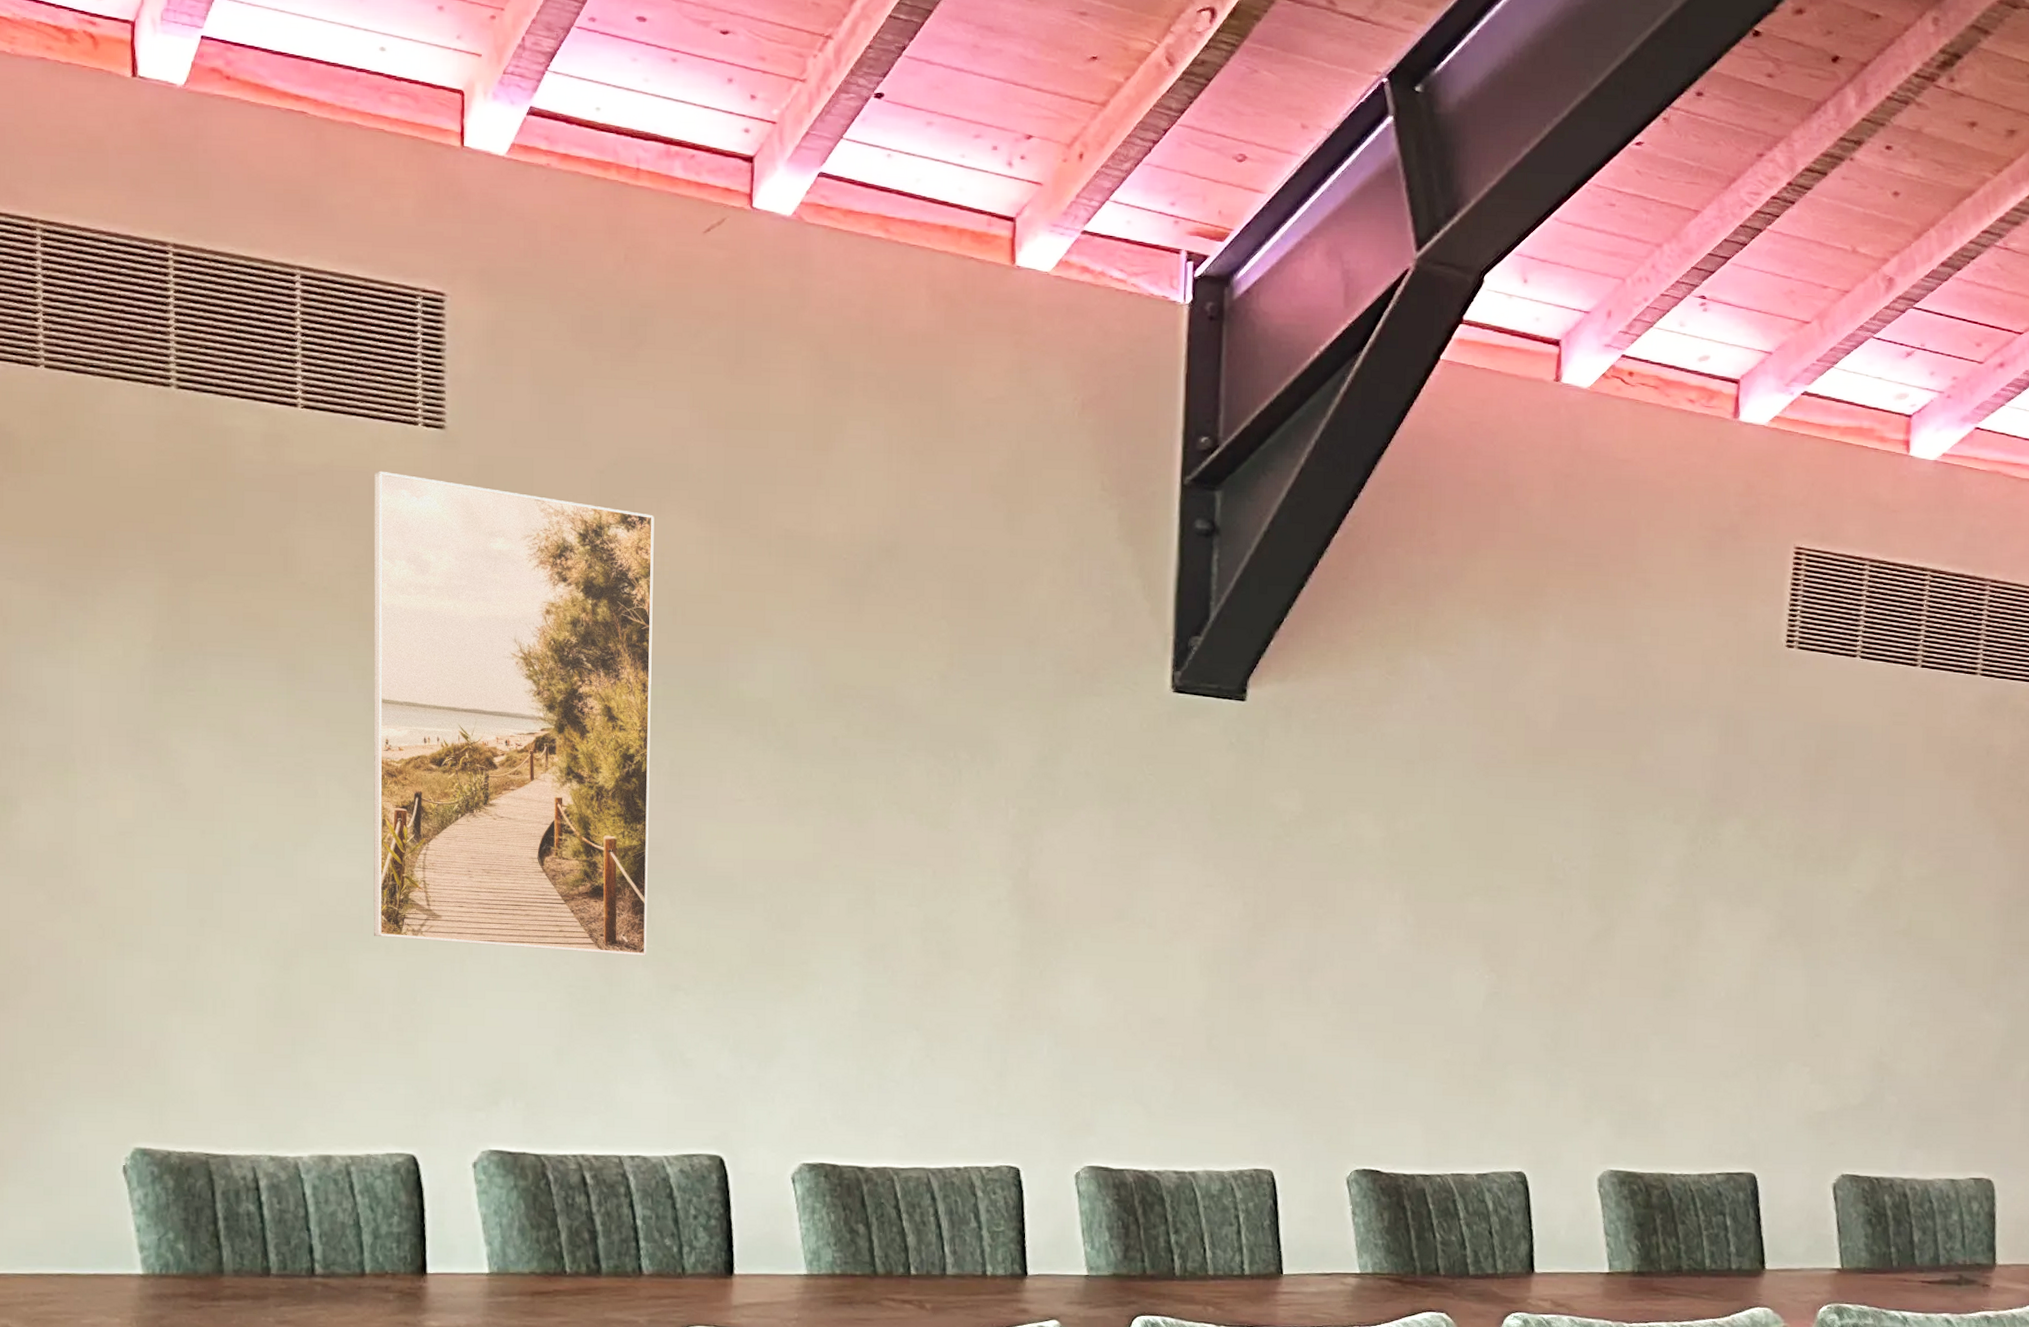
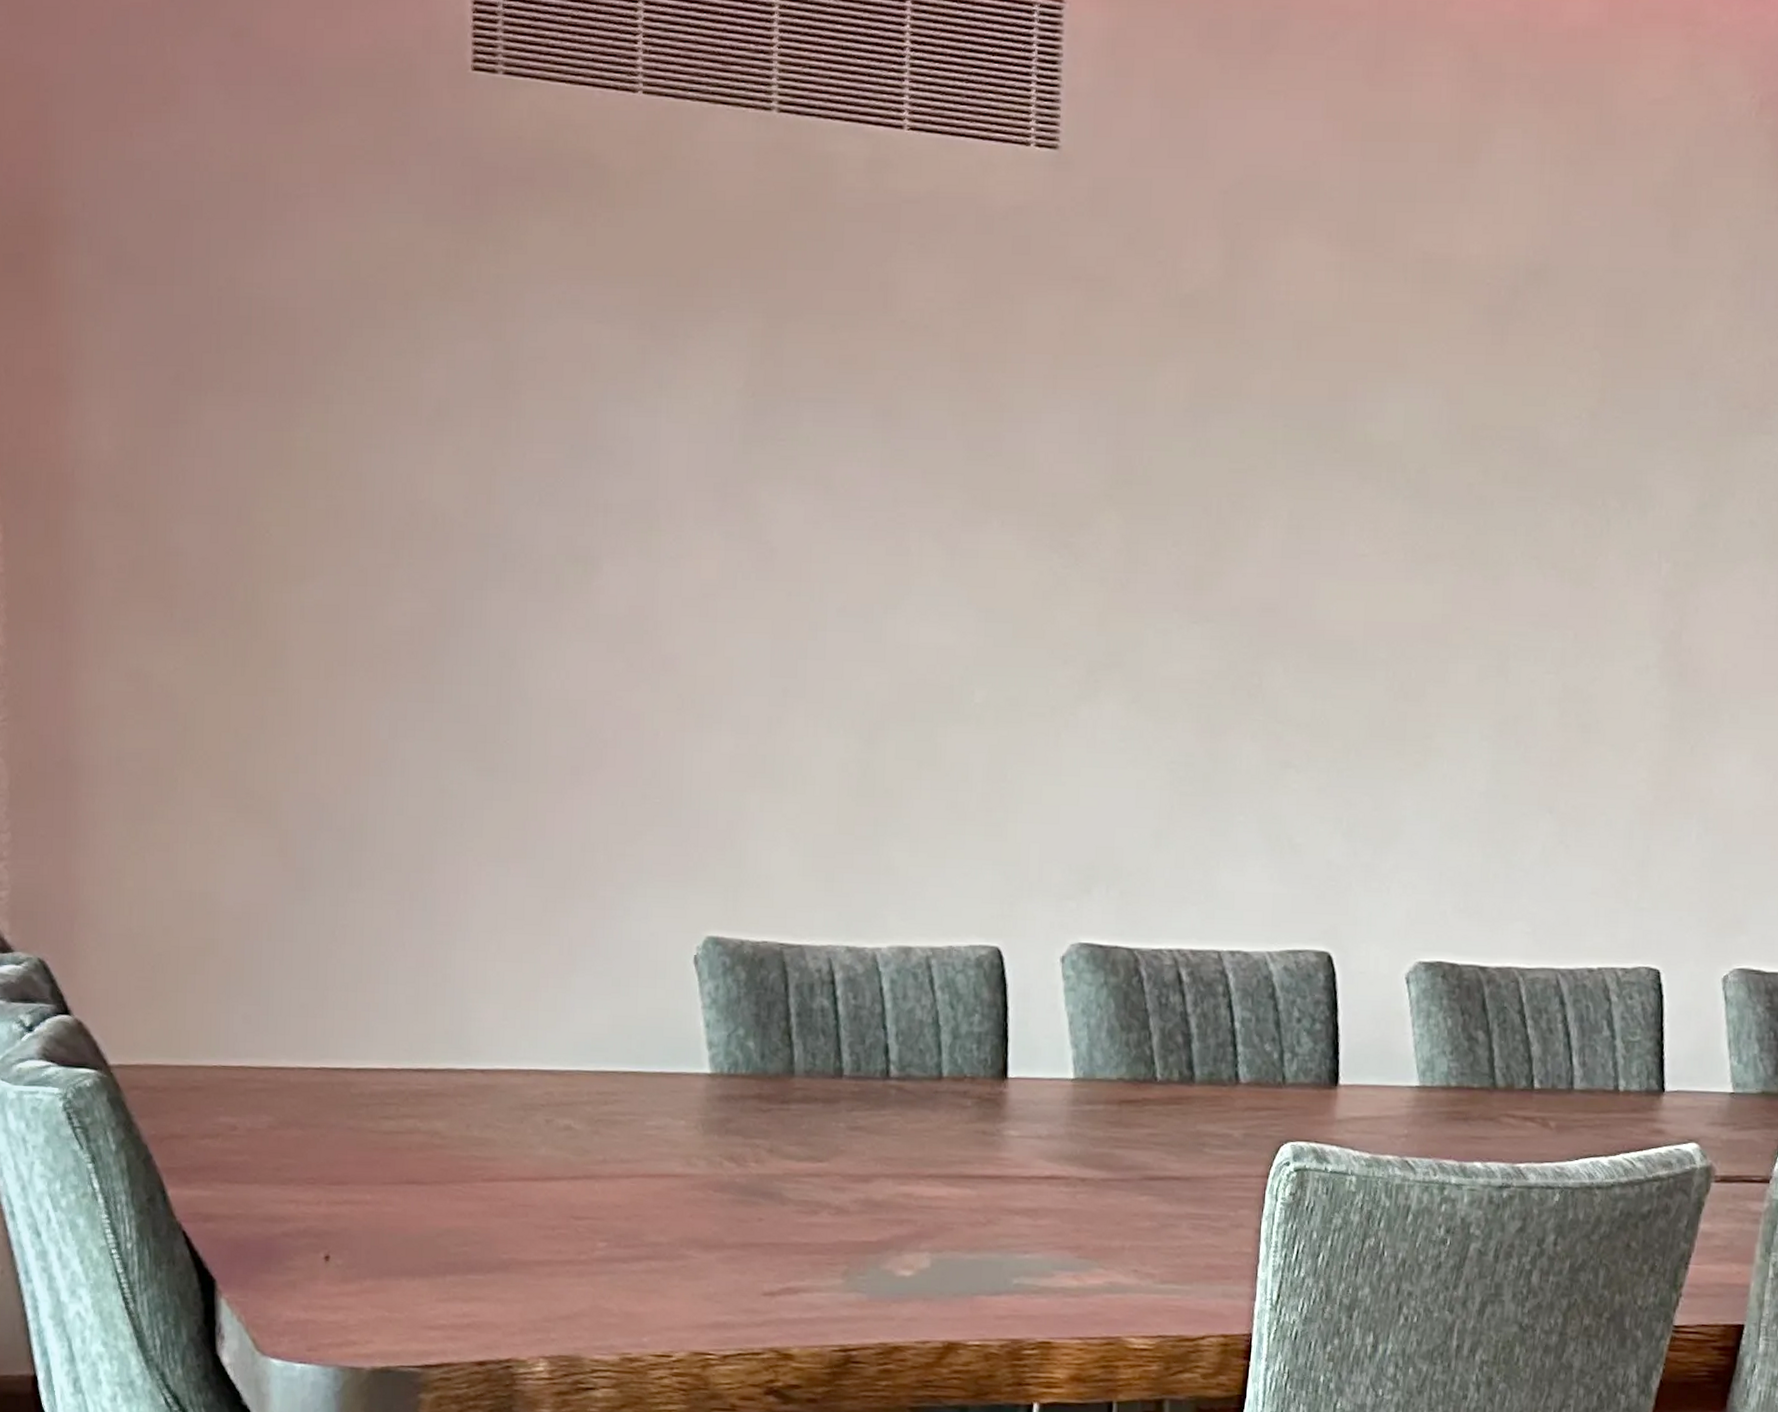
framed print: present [373,470,654,956] -> none [964,196,1281,729]

